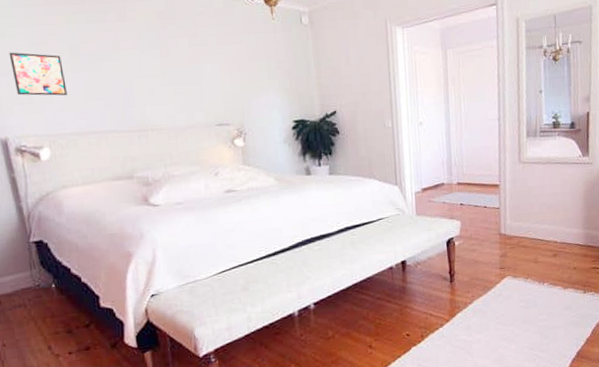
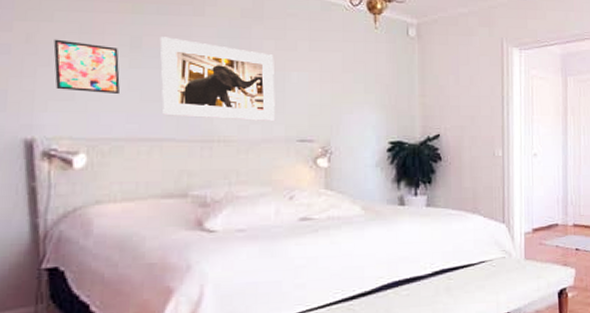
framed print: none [93,42,196,111] -> present [160,37,275,122]

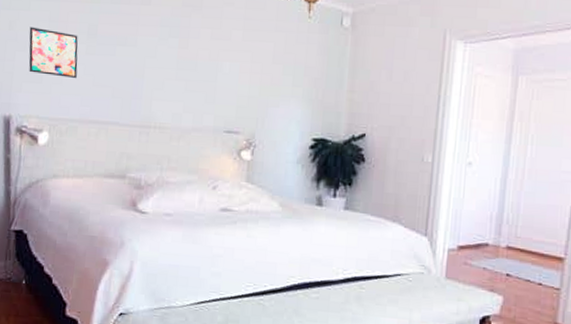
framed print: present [160,37,275,122] -> none [110,25,209,112]

